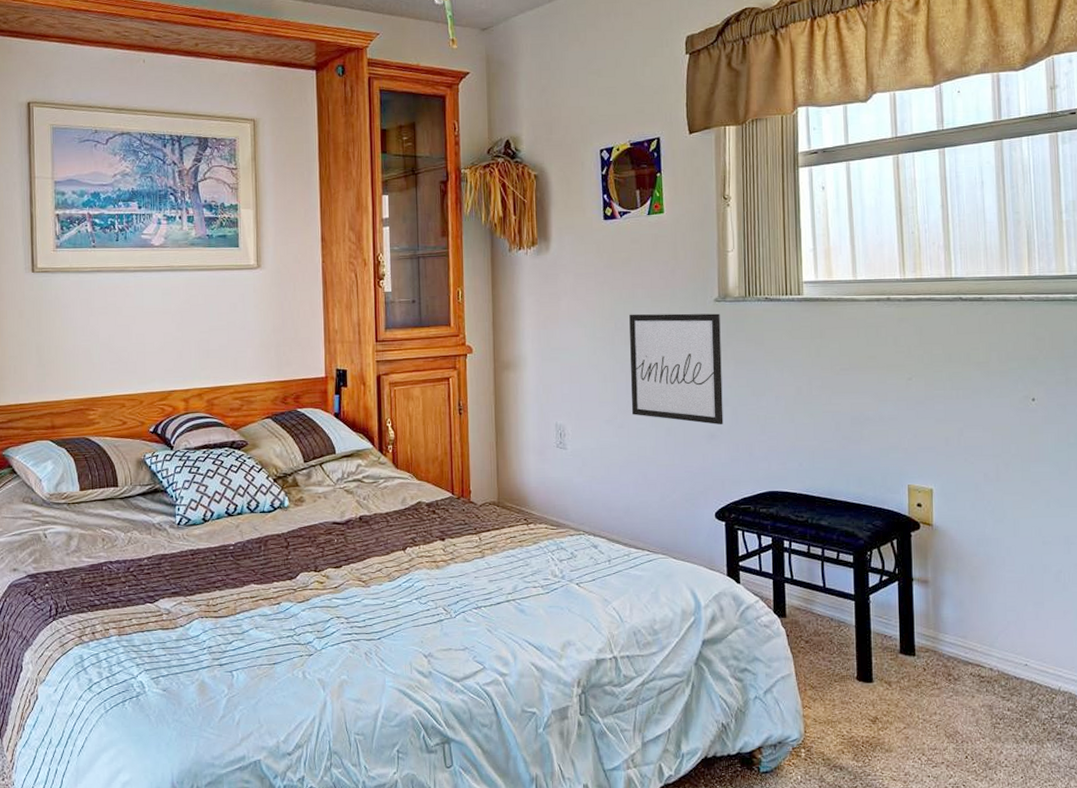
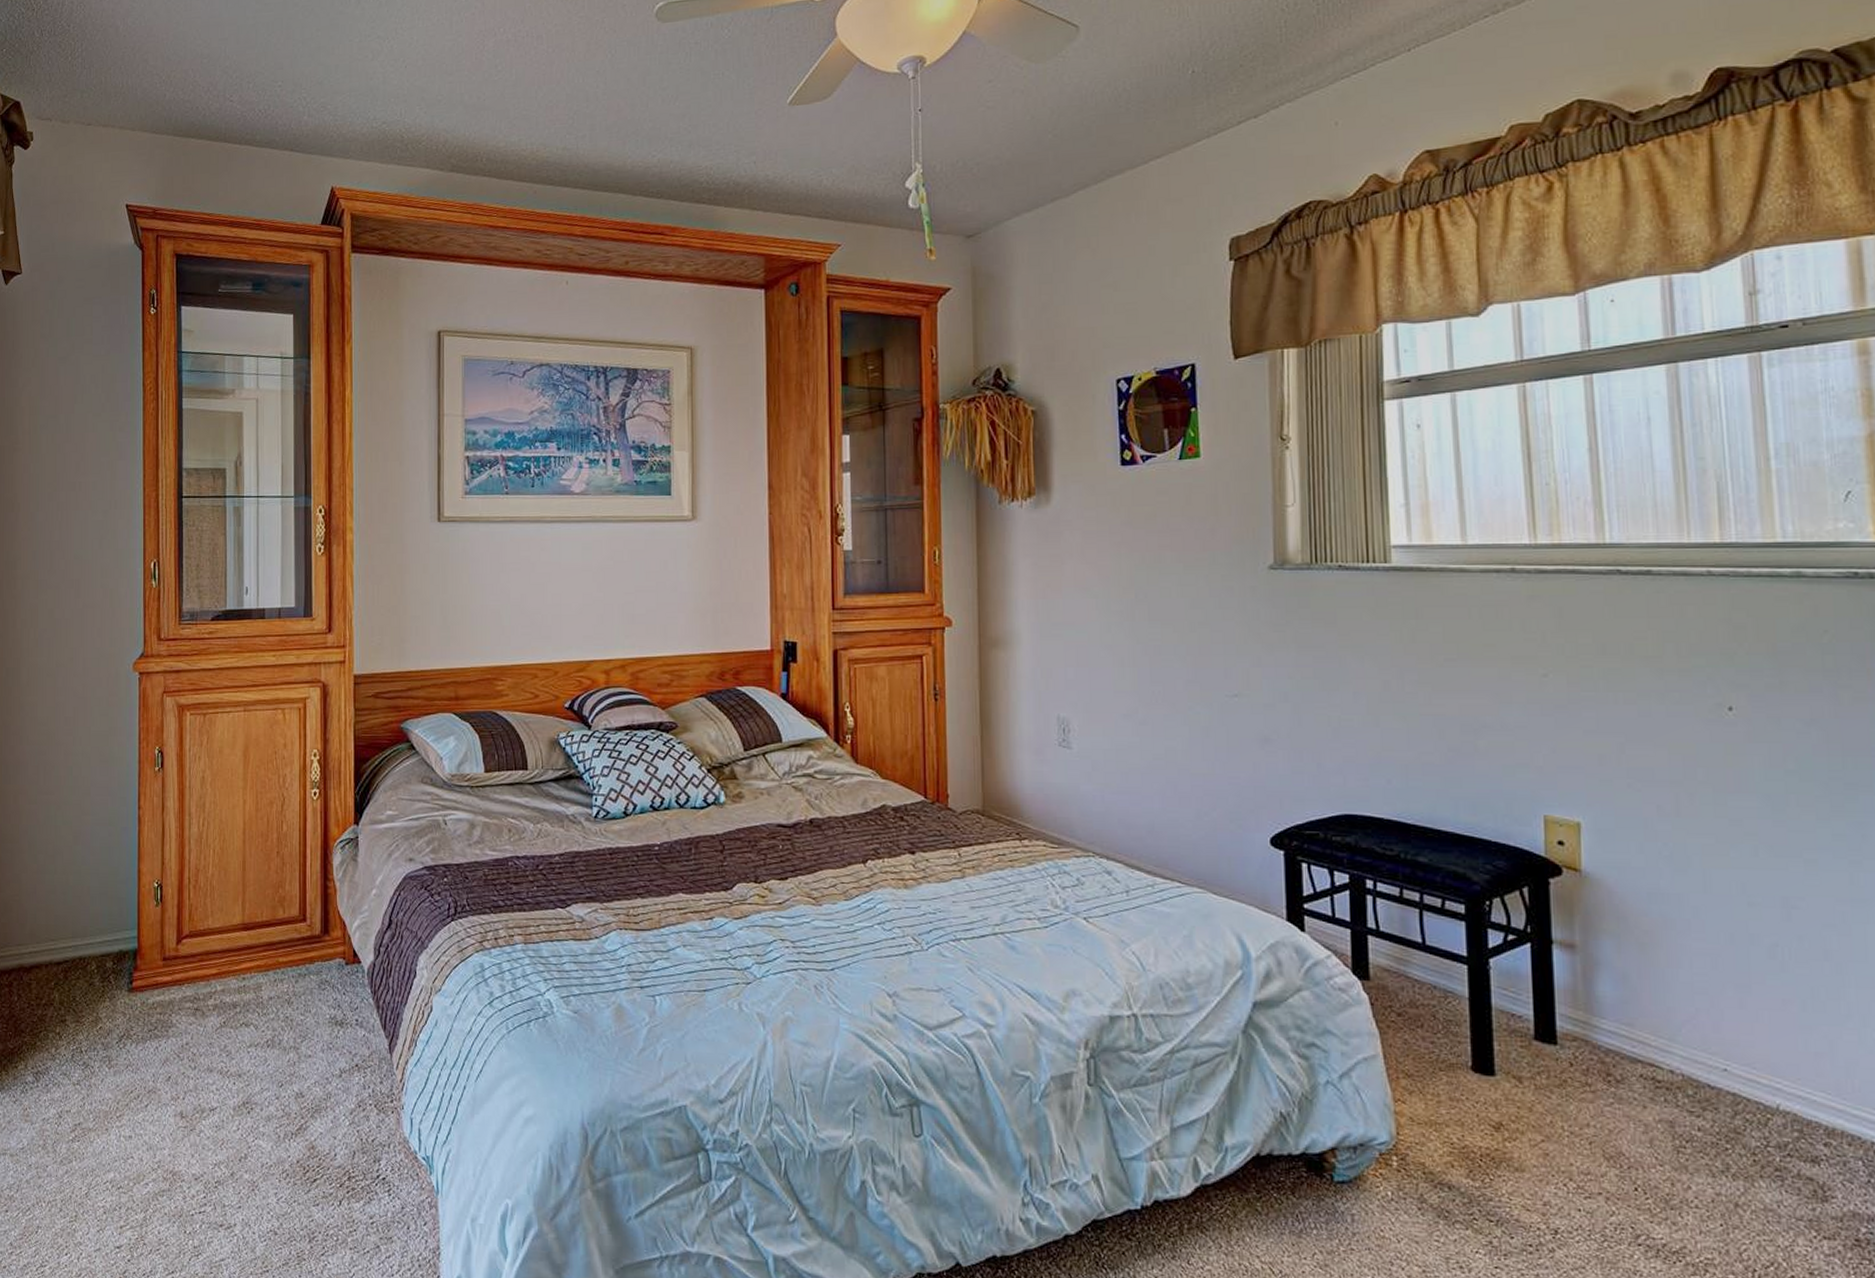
wall art: present [629,313,724,425] -> none [1154,582,1281,727]

